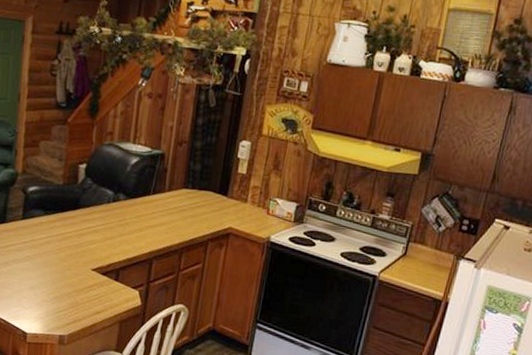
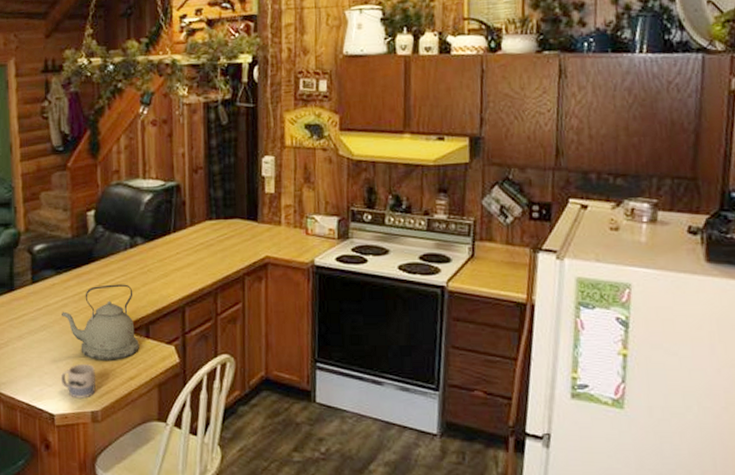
mug: none [36,294,68,323] -> present [60,364,96,399]
kettle: none [45,230,110,296] -> present [62,284,139,360]

